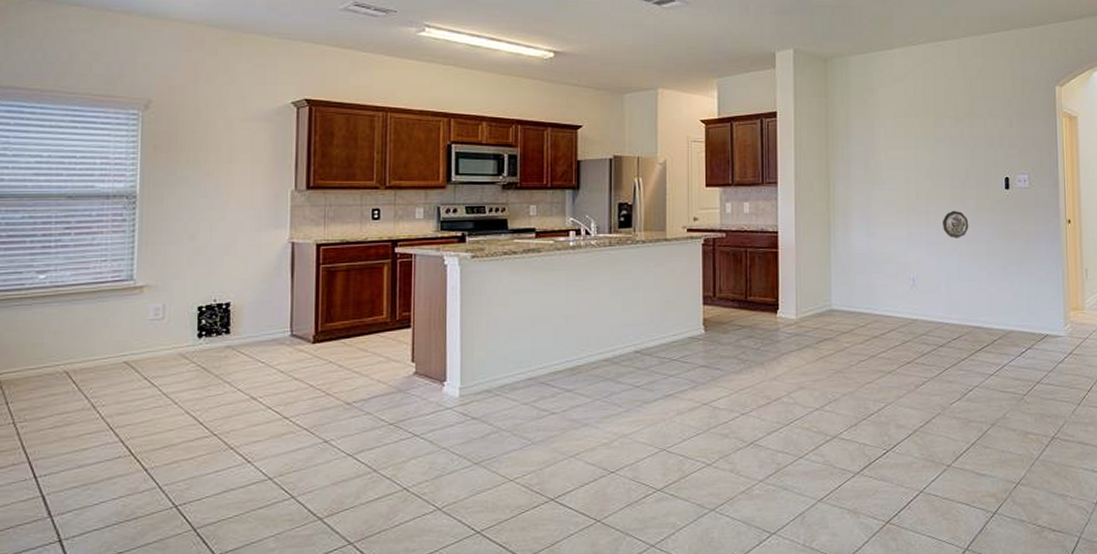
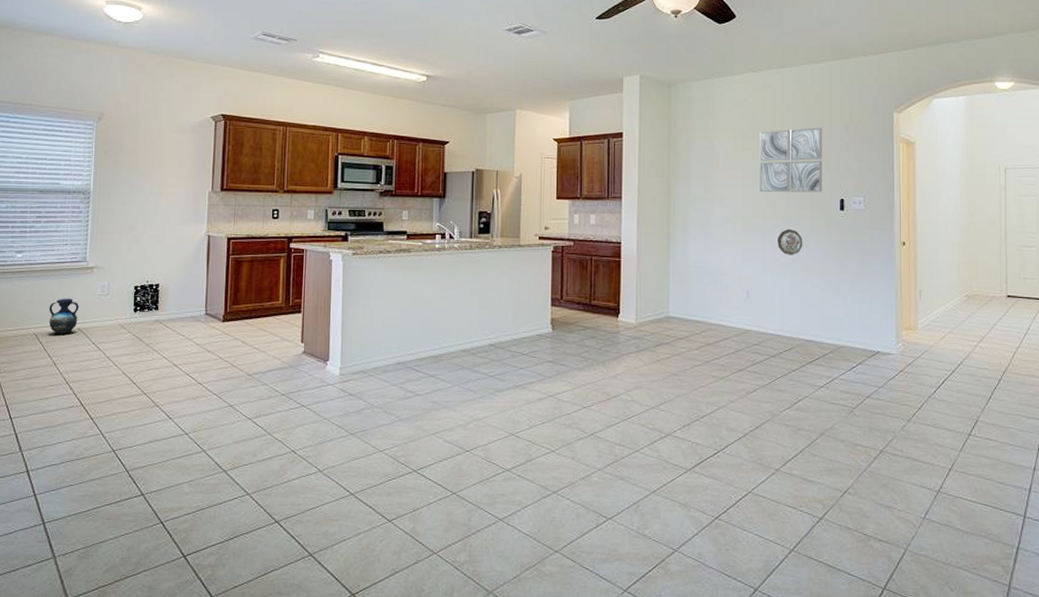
vase: none [84,325,125,371] -> present [49,298,79,334]
wall art: none [922,103,987,173] -> present [759,127,823,193]

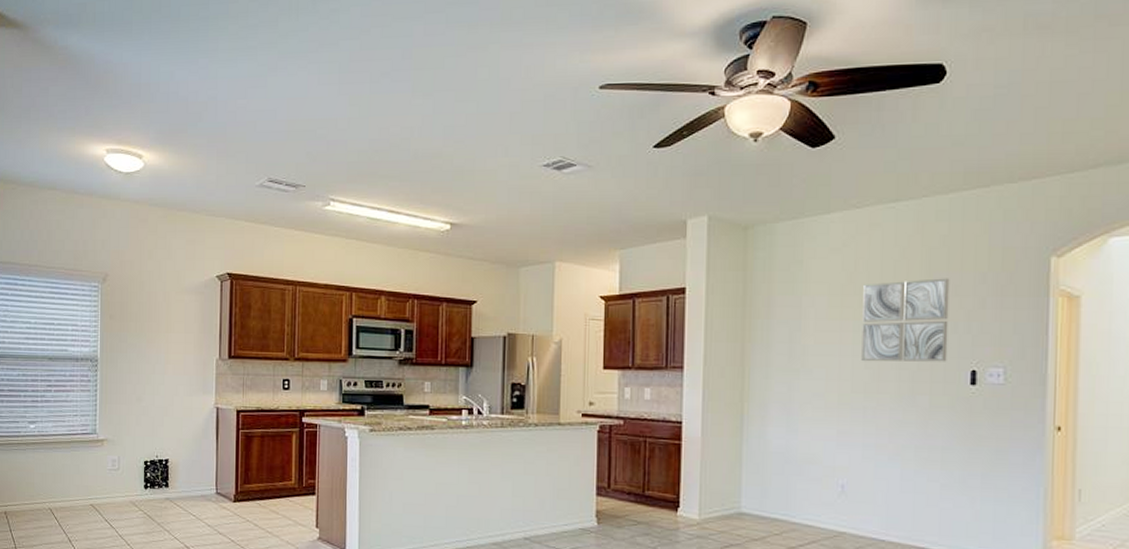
vase: present [49,298,79,334] -> none [62,472,91,510]
decorative plate: present [777,228,803,255] -> none [884,407,919,441]

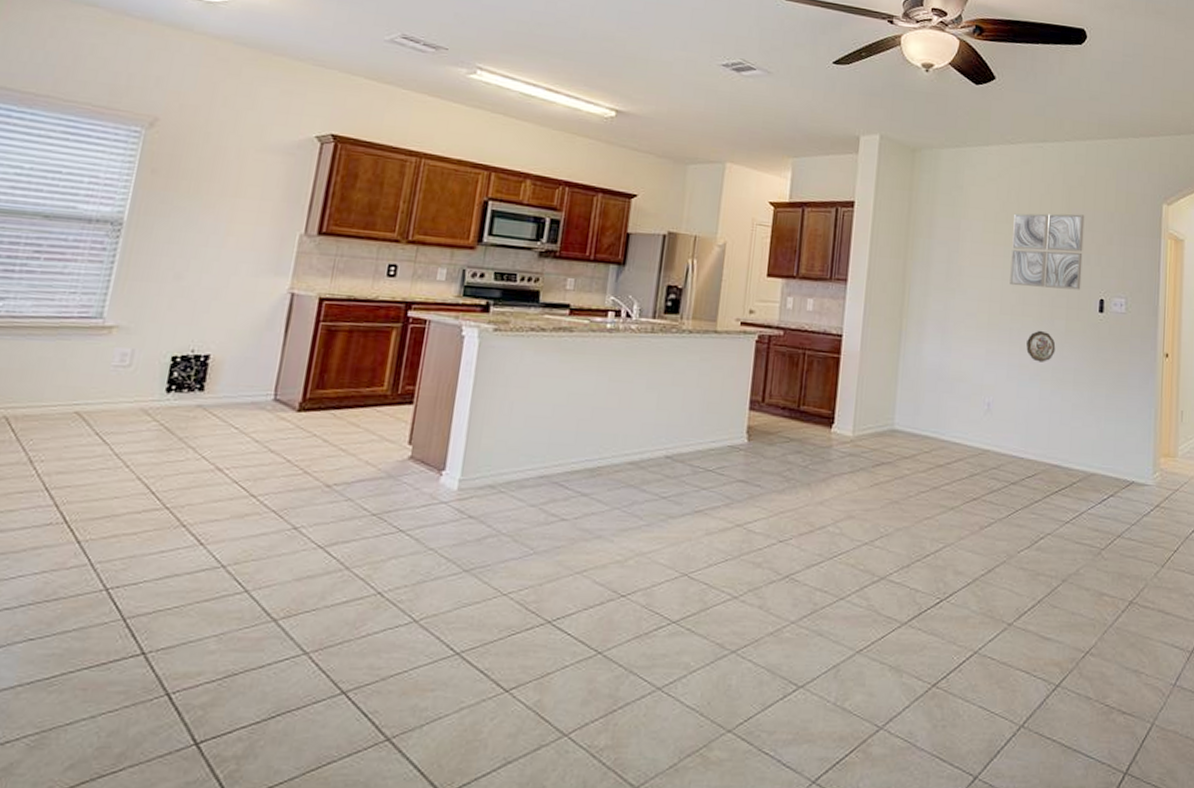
decorative plate: none [884,407,919,441] -> present [1026,330,1056,362]

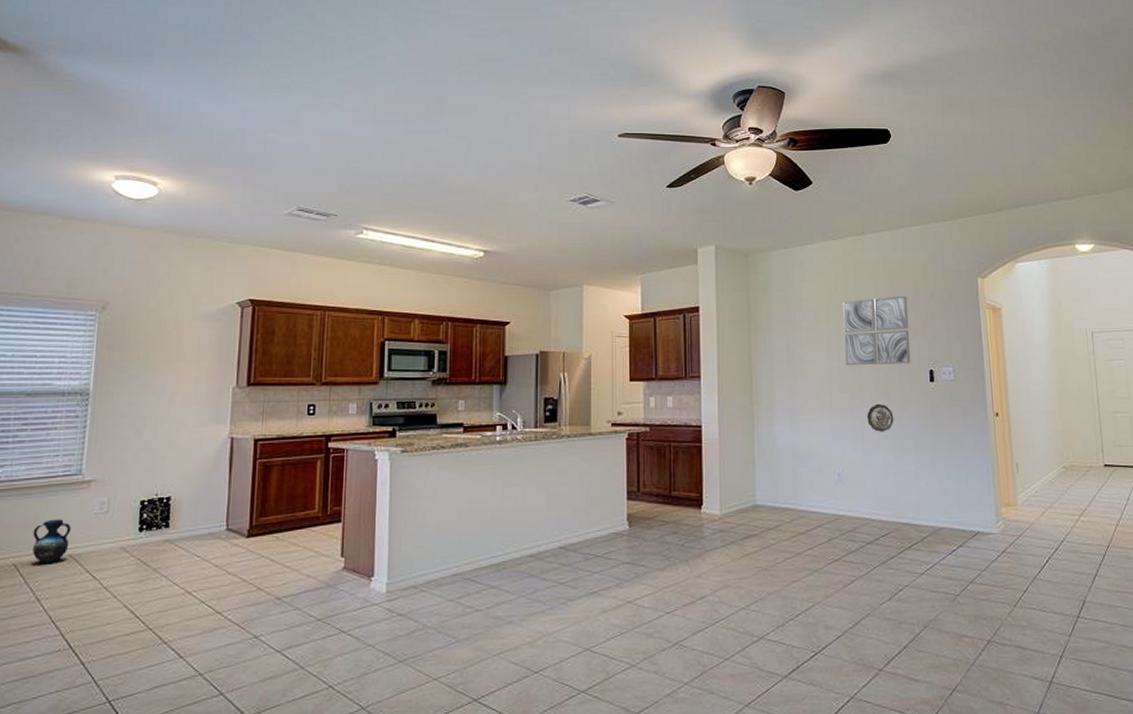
vase: none [30,367,82,420] -> present [33,519,71,563]

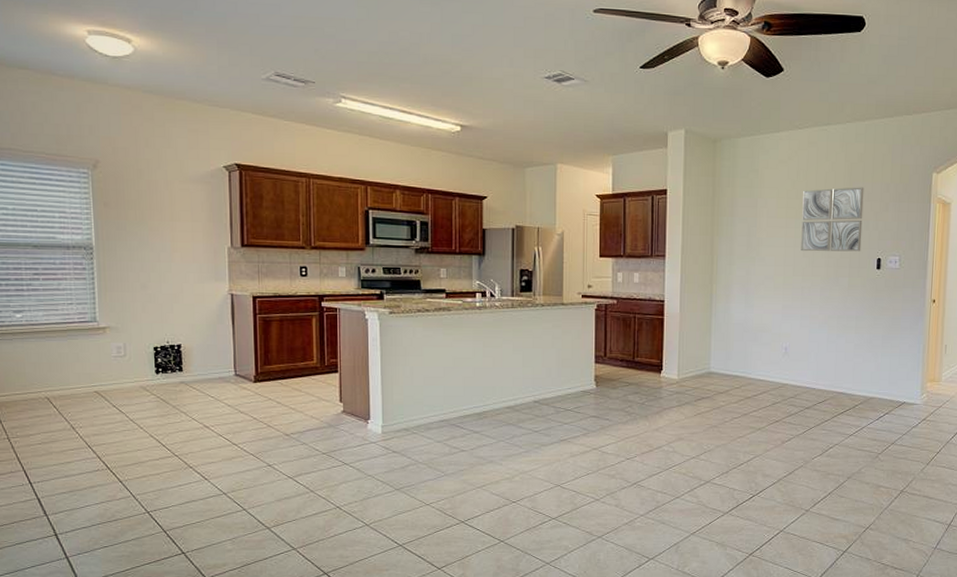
vase: present [33,519,71,563] -> none [59,360,94,398]
decorative plate: present [867,403,894,432] -> none [816,287,840,313]

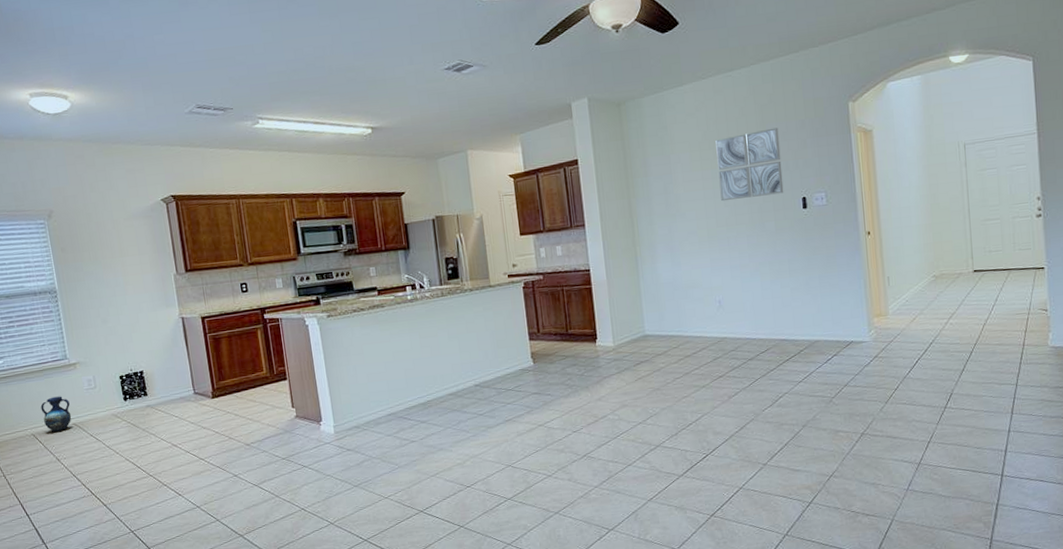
vase: none [59,360,94,398] -> present [40,396,72,432]

